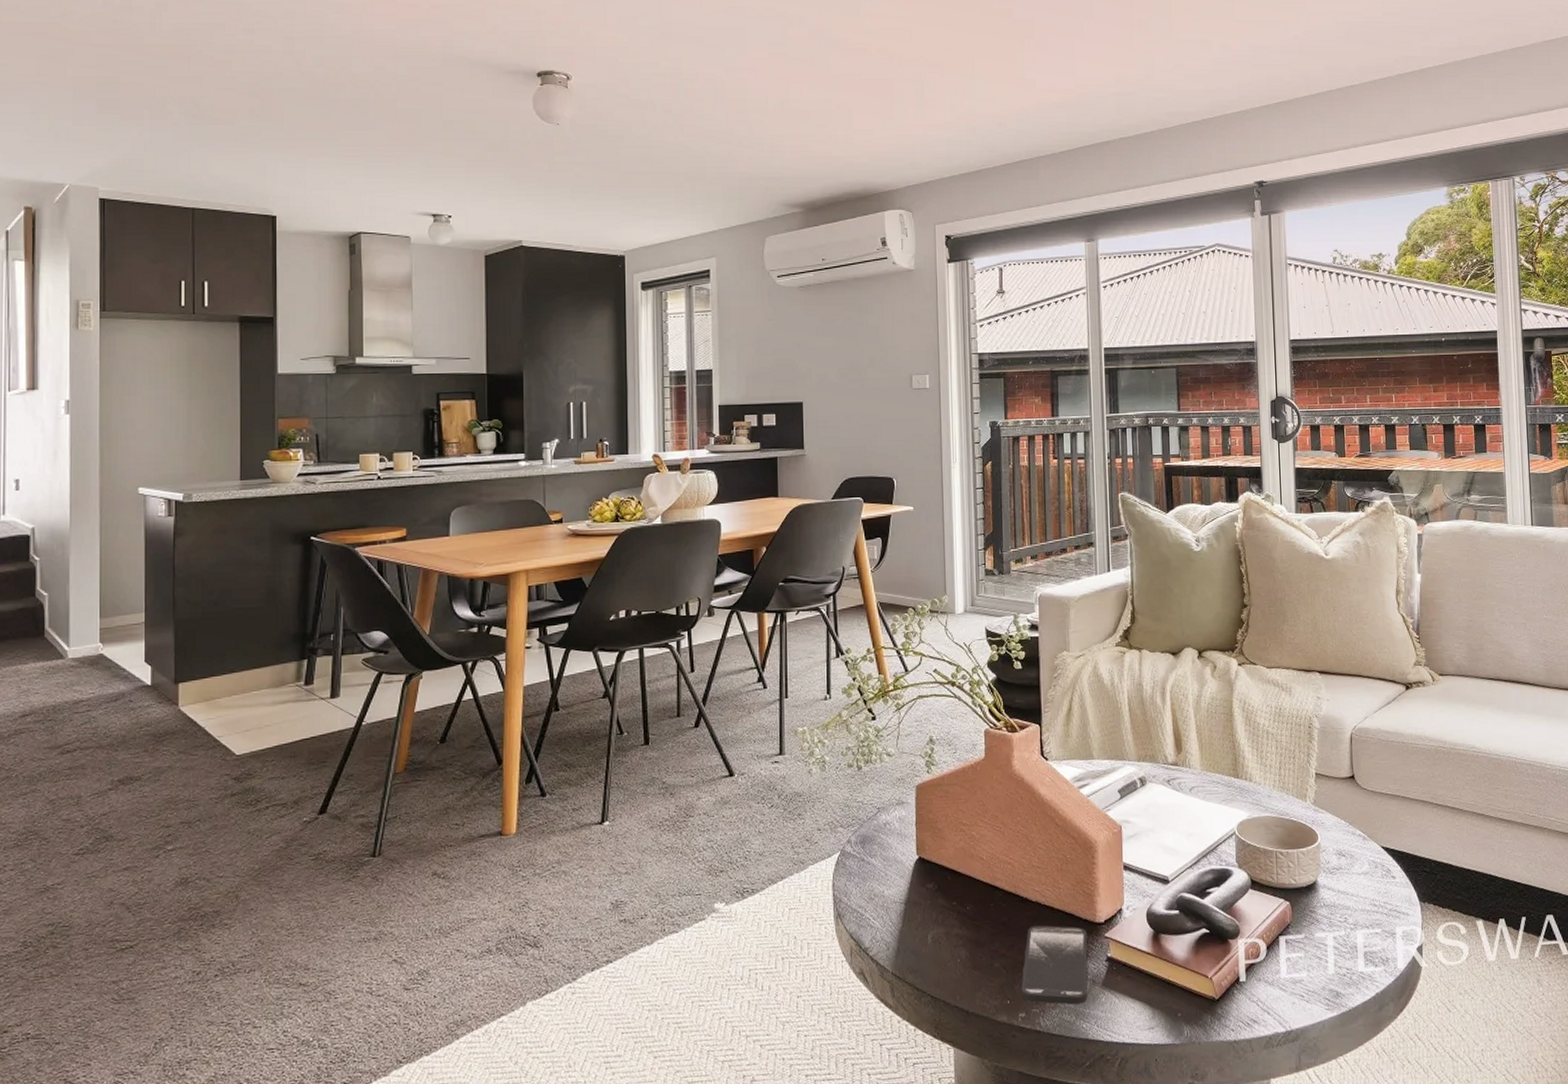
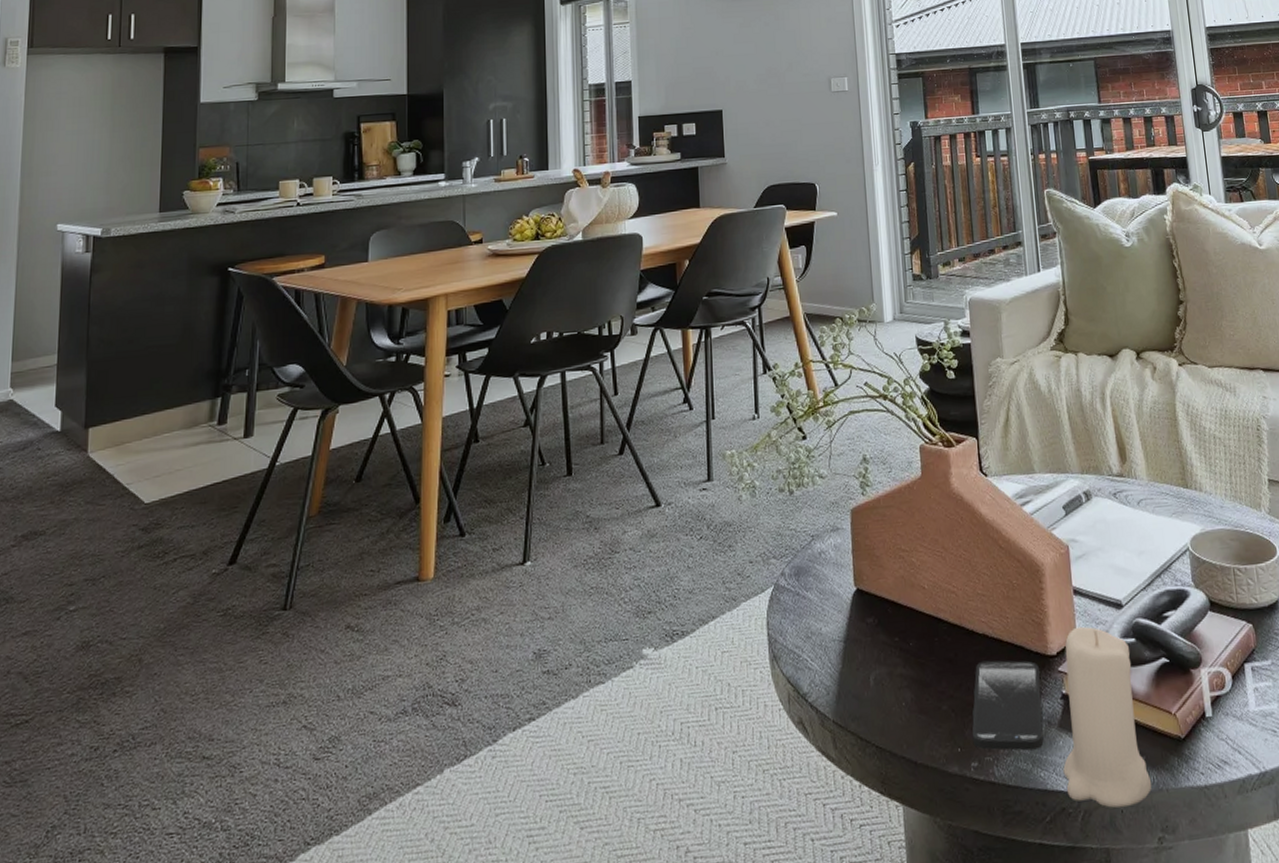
candle: none [1104,898,1186,1057] -> present [1063,626,1152,809]

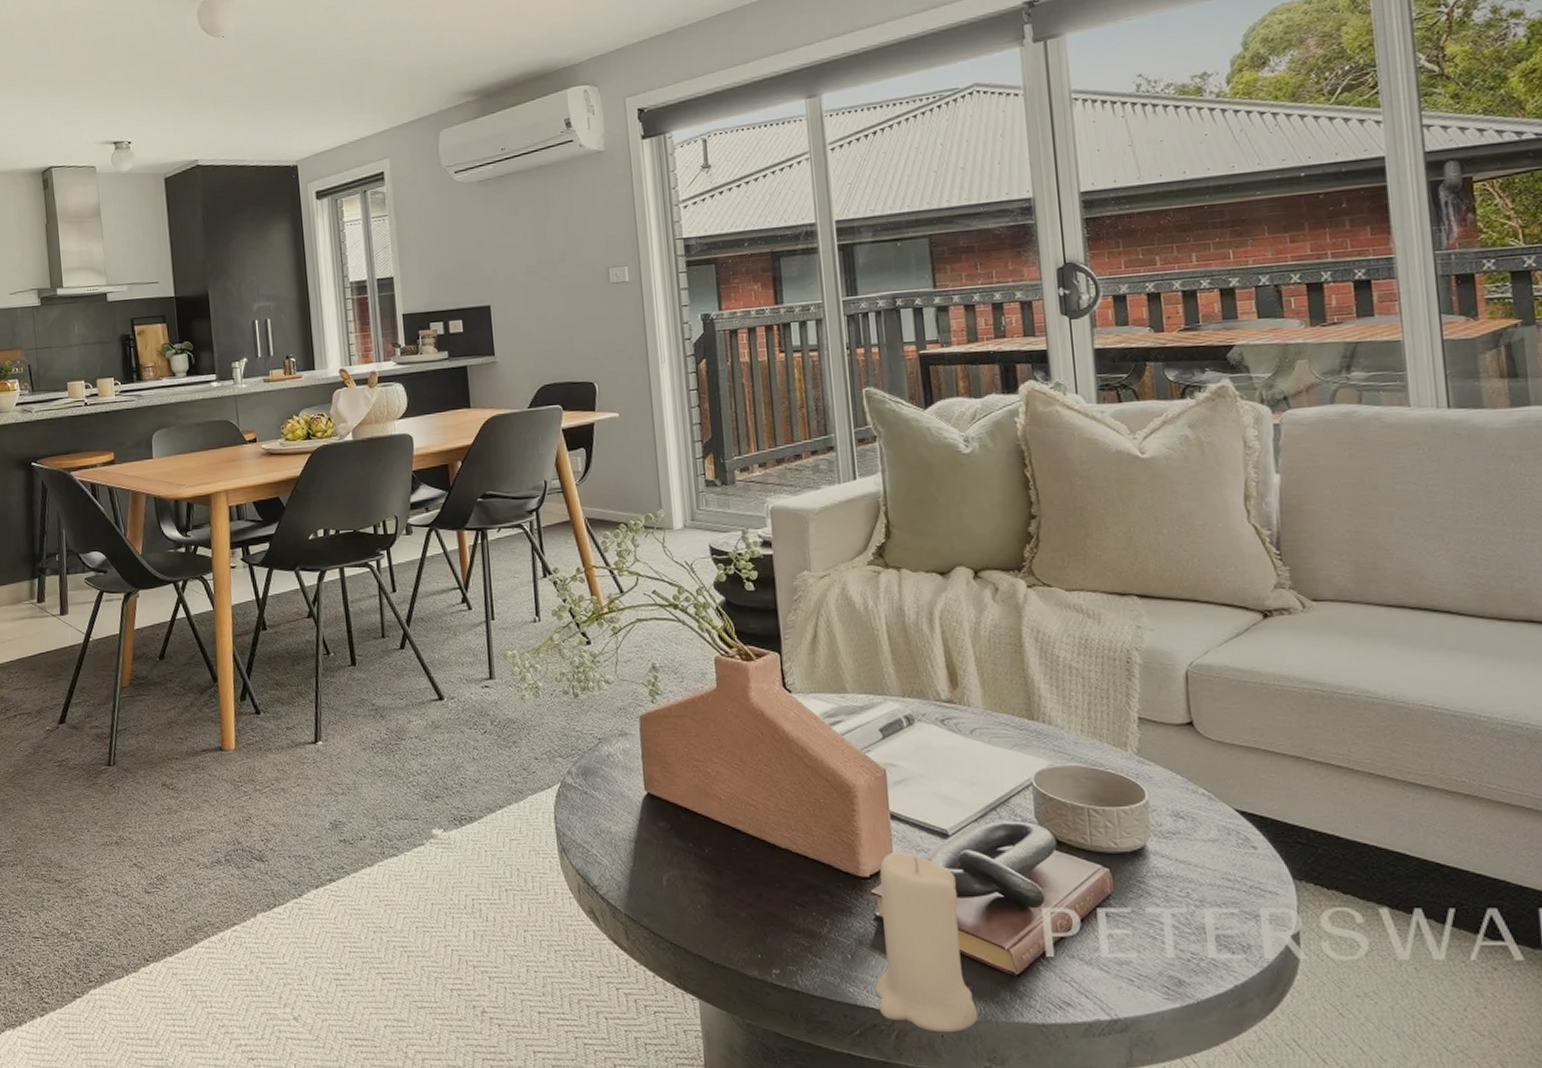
smartphone: present [971,660,1044,751] -> none [773,875,854,966]

